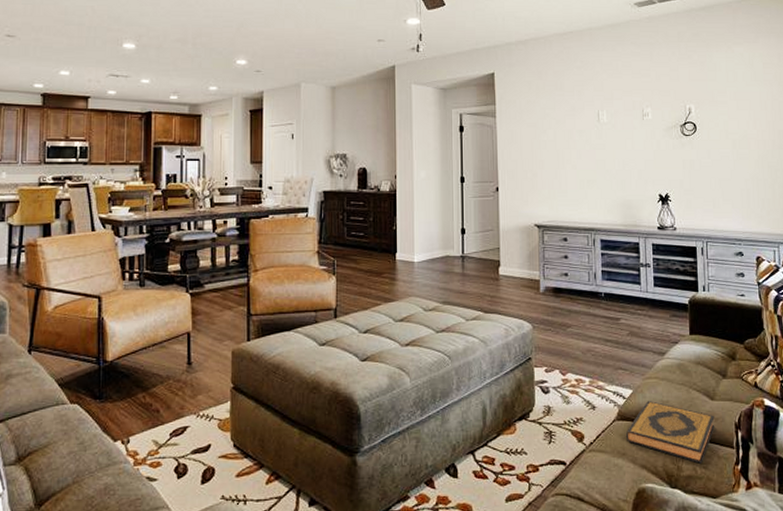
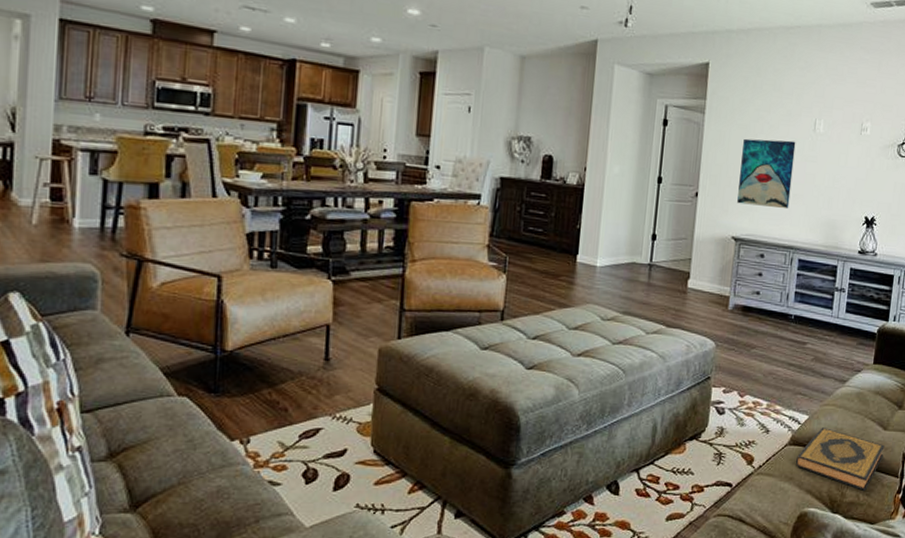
wall art: none [534,132,585,195] -> present [737,138,796,209]

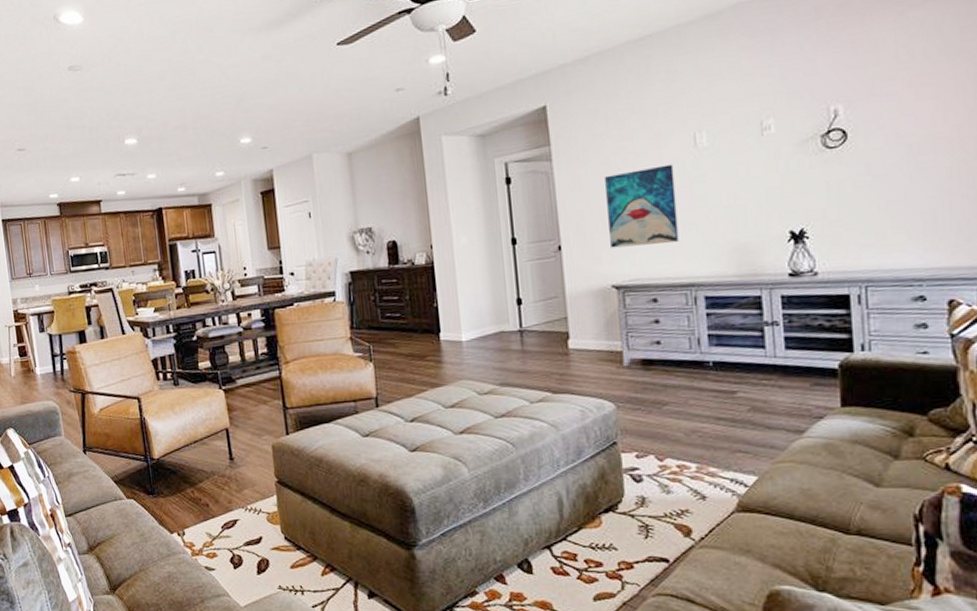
hardback book: present [796,428,885,491] -> none [751,489,883,564]

